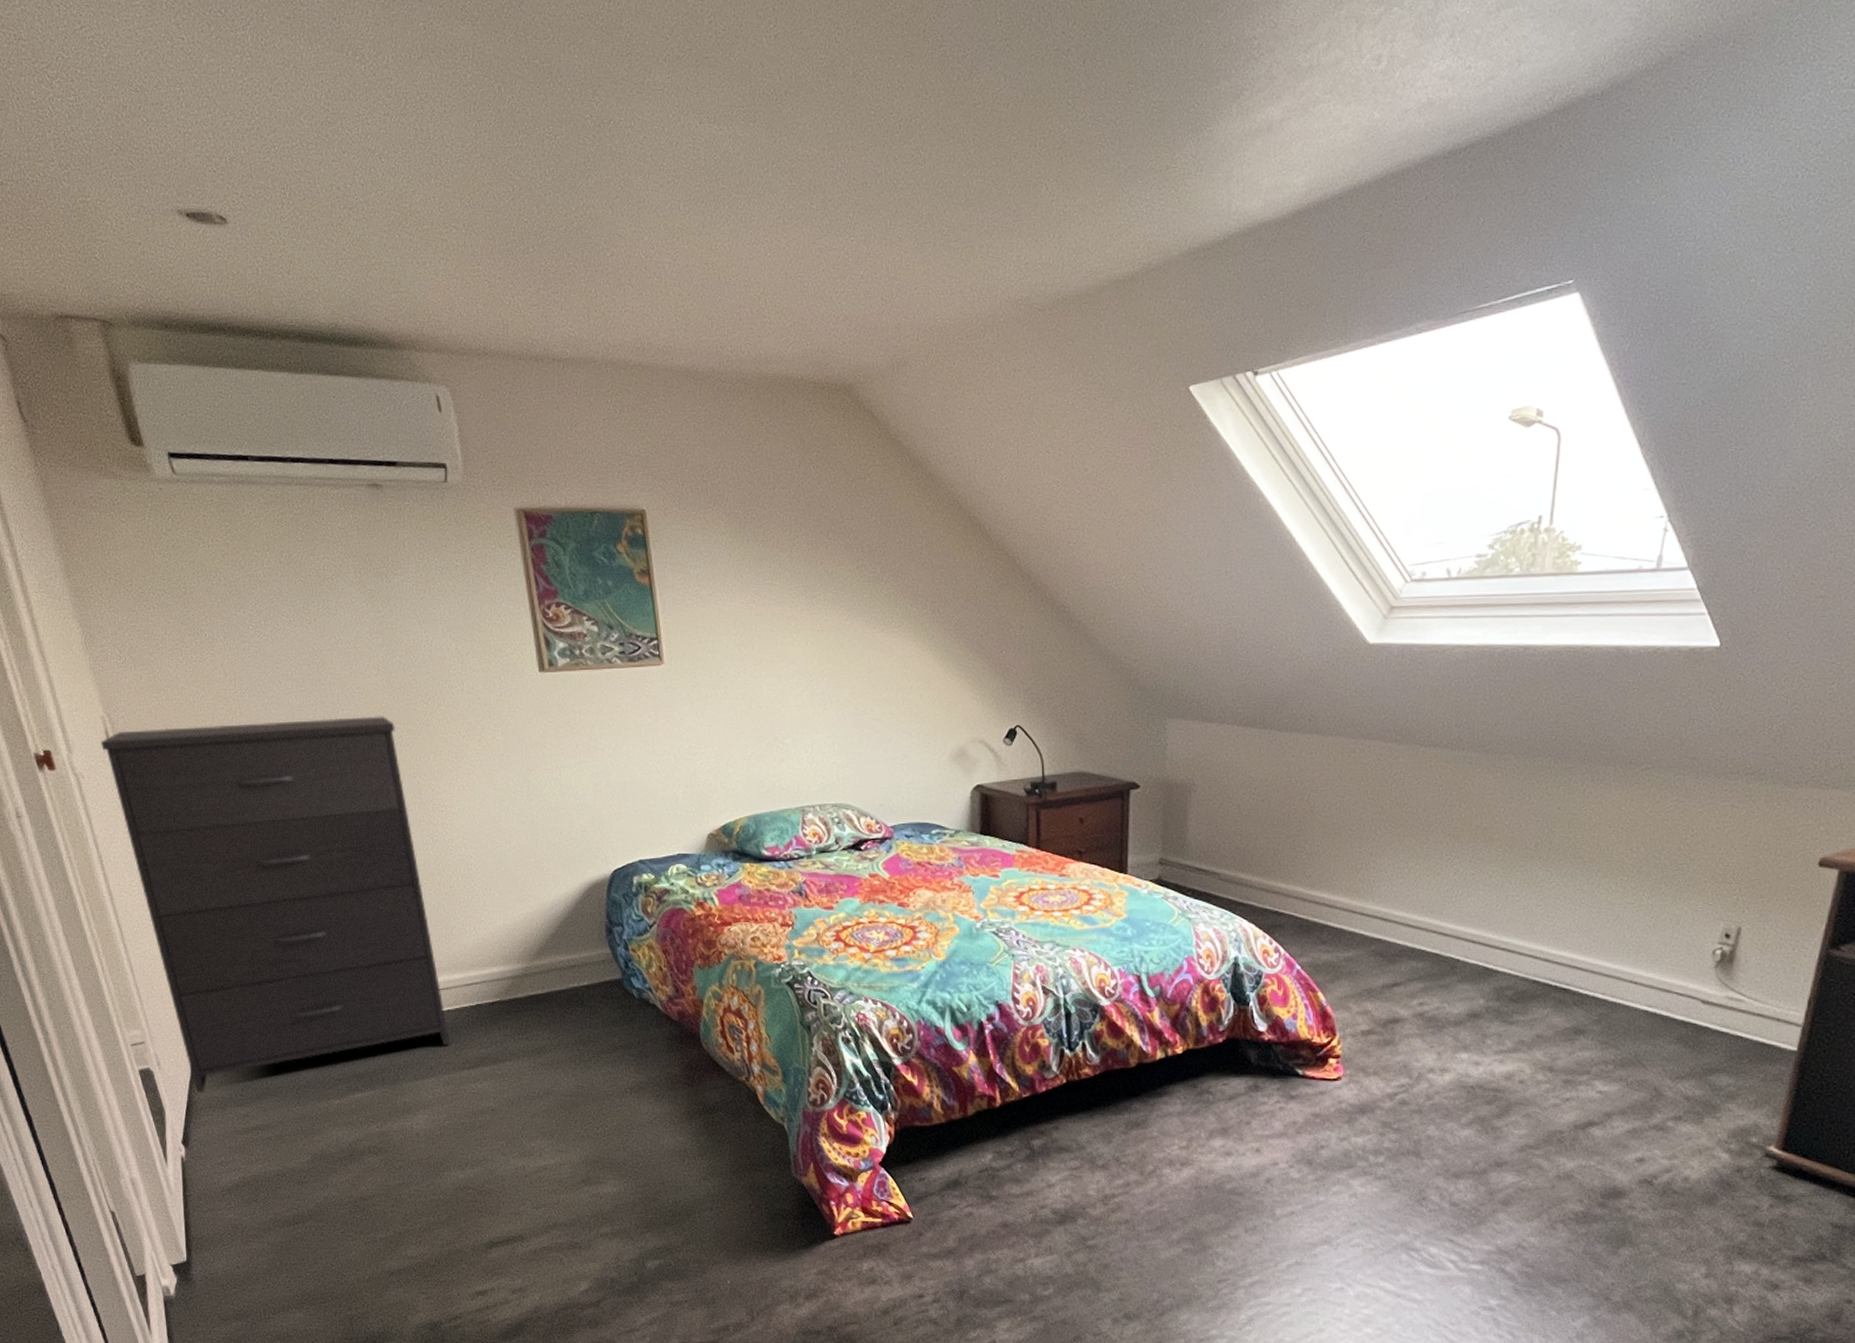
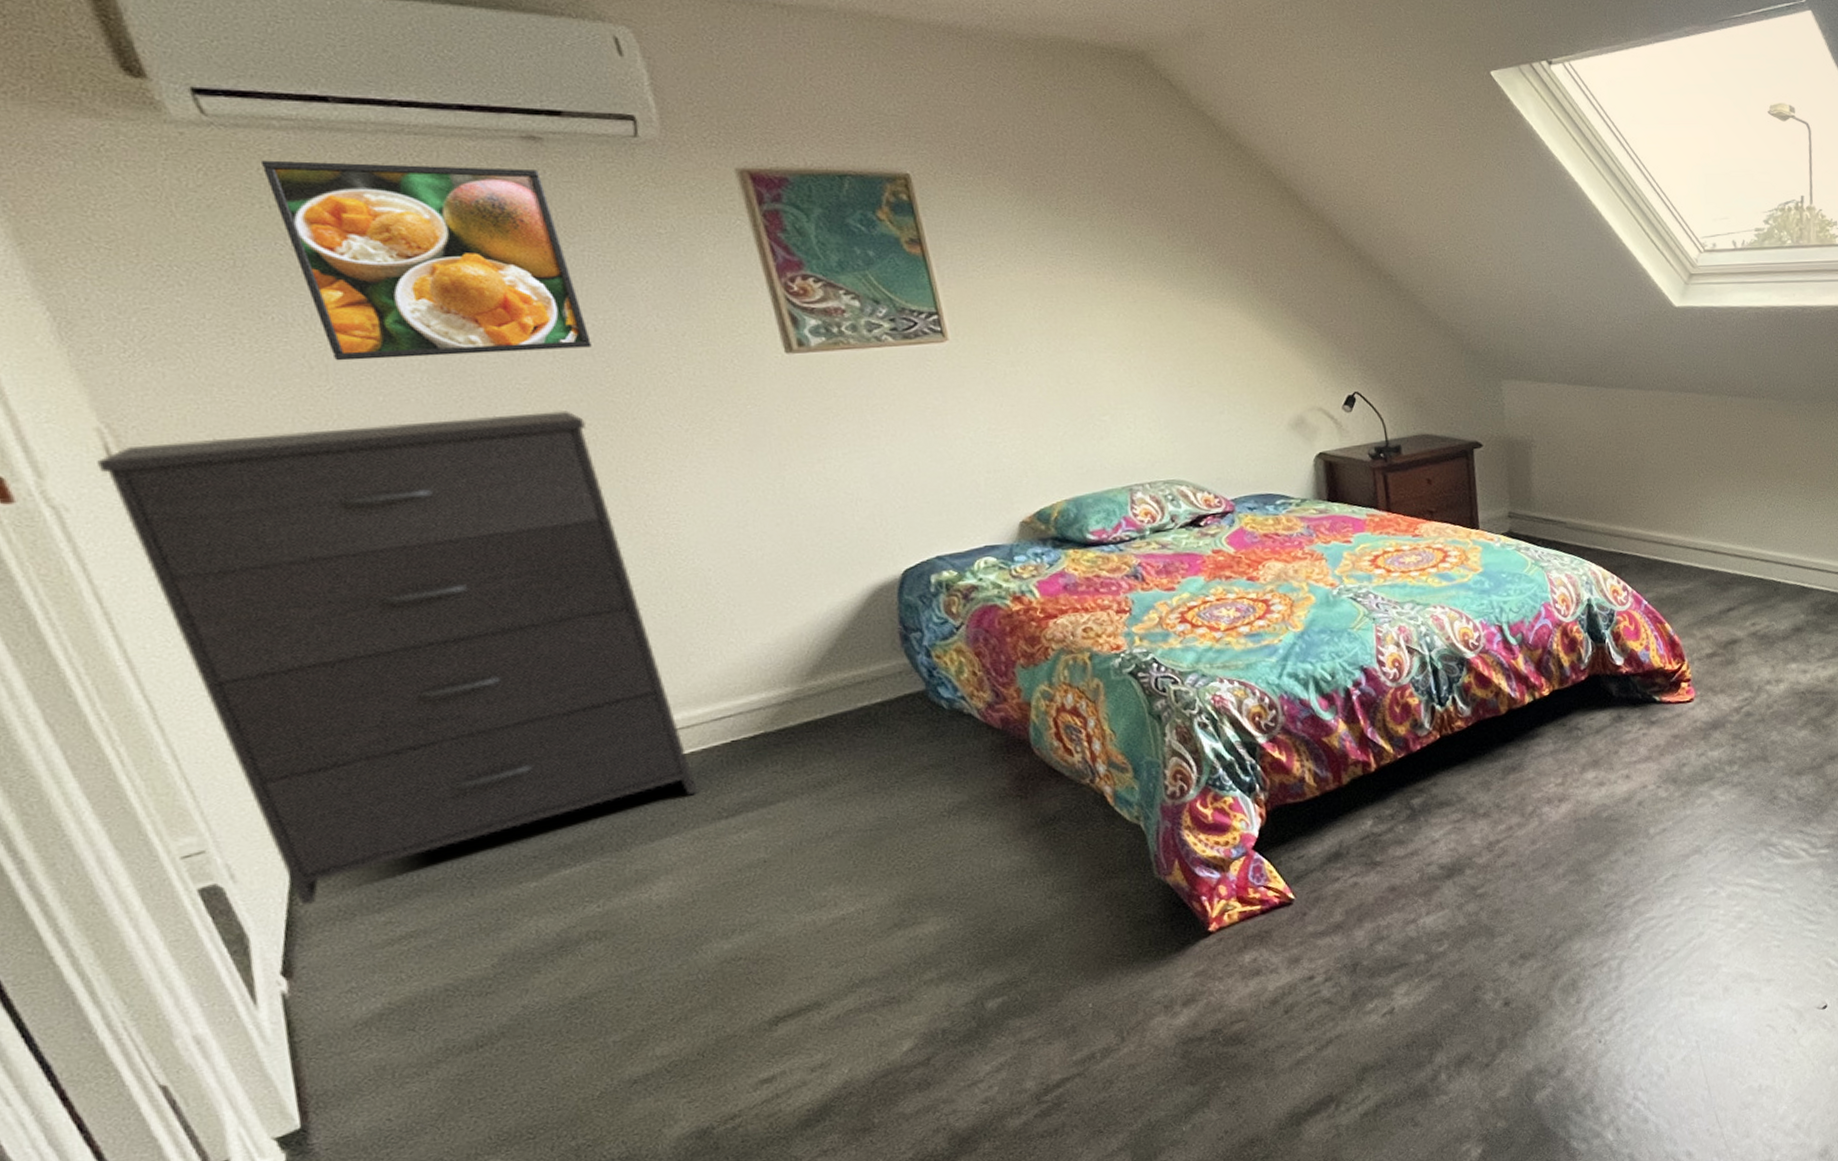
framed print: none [205,508,404,670] -> present [260,160,592,361]

